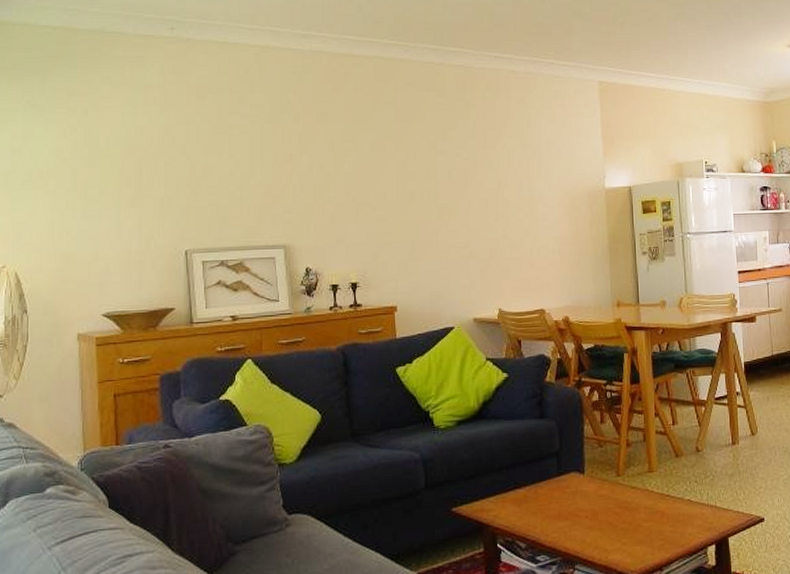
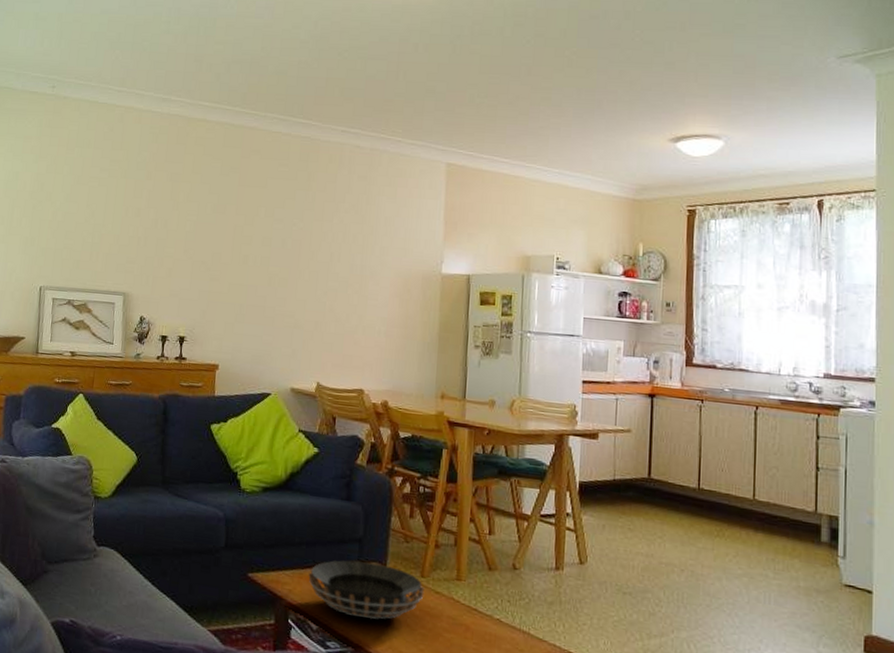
decorative bowl: none [511,472,622,526] -> present [308,560,425,619]

